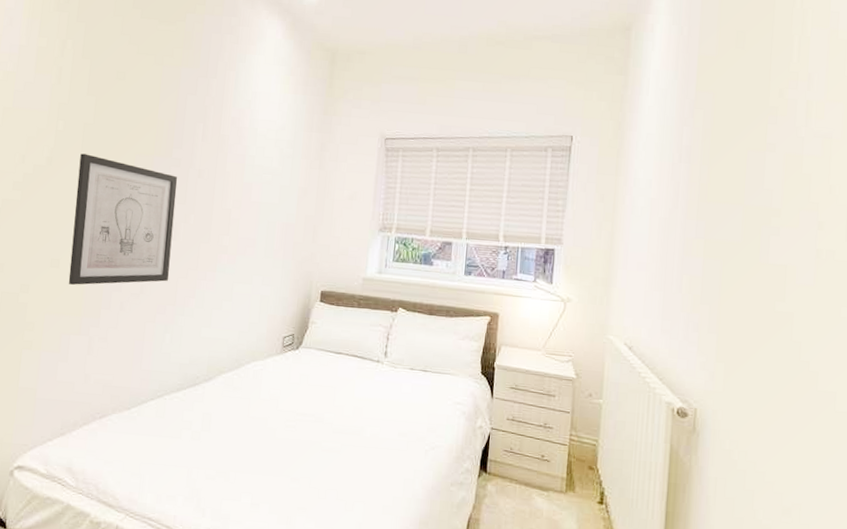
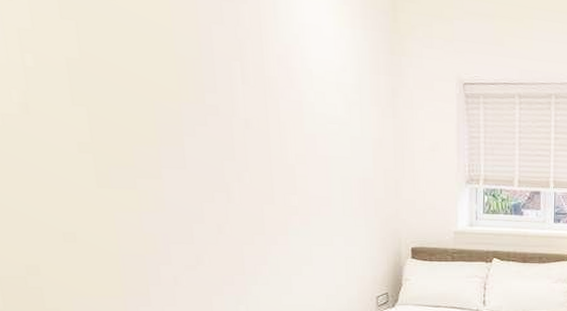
wall art: present [68,153,178,285] -> none [71,98,230,261]

